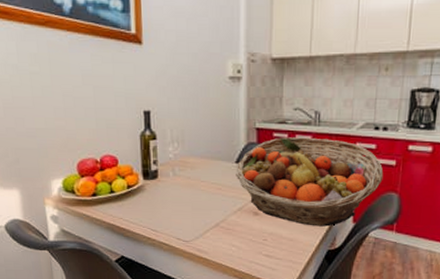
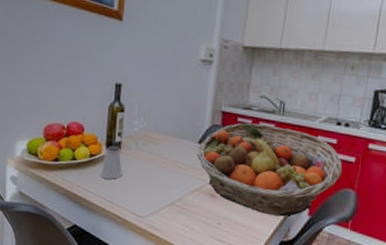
saltshaker: none [140,175,163,208] -> present [100,146,122,180]

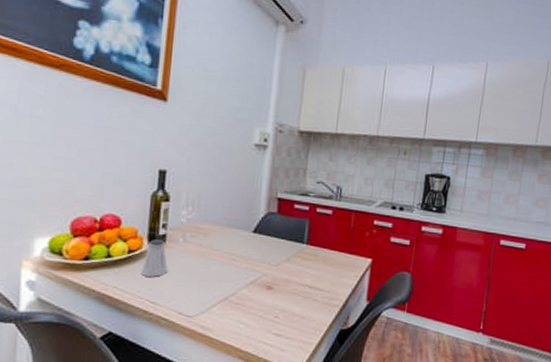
fruit basket: present [197,122,343,217] -> none [252,209,398,305]

